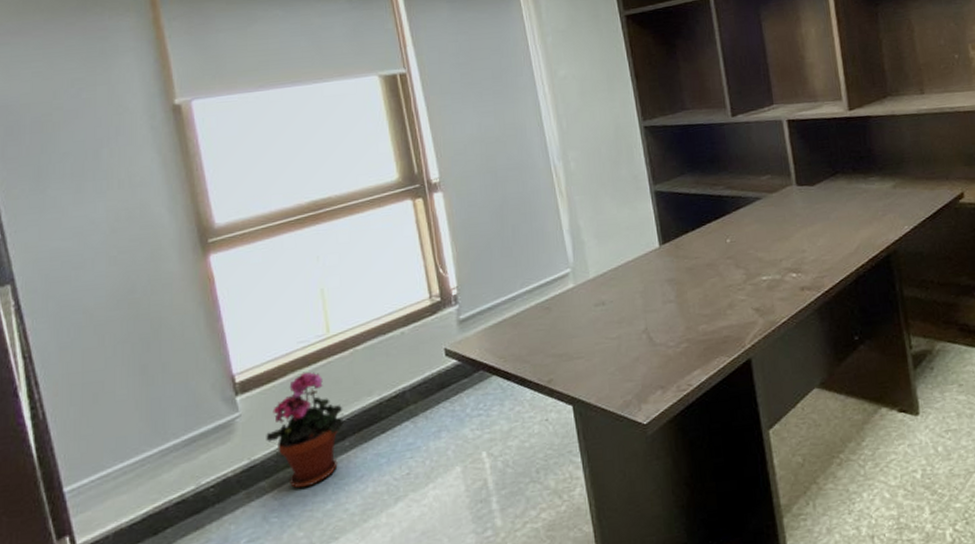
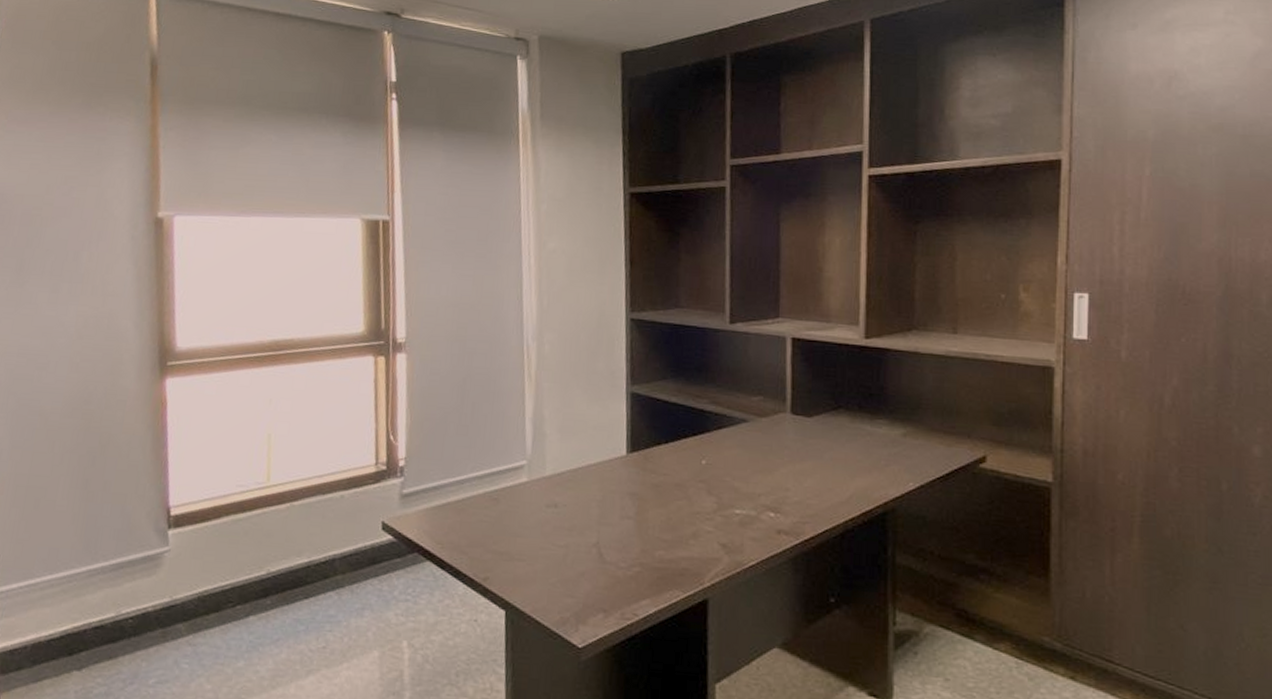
potted plant: present [266,372,344,489] -> none [190,518,271,640]

